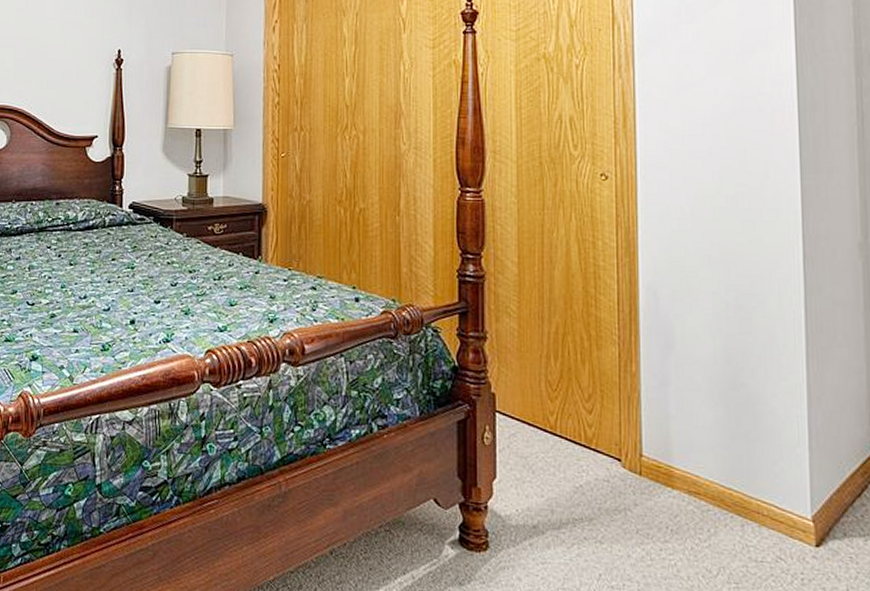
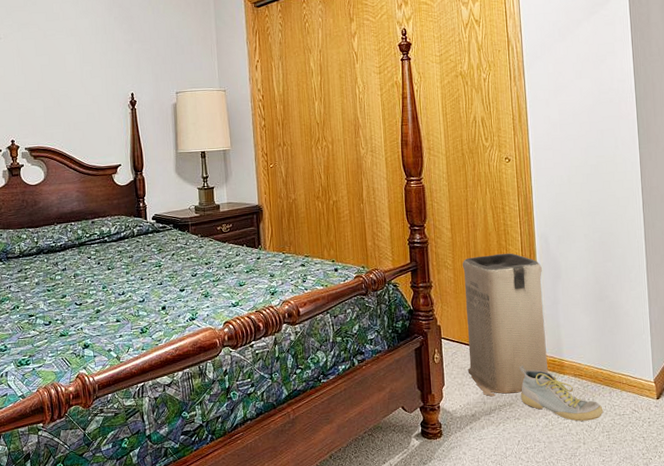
laundry basket: none [531,304,648,505] -> present [463,253,548,396]
shoe: none [606,465,731,563] -> present [519,365,603,421]

